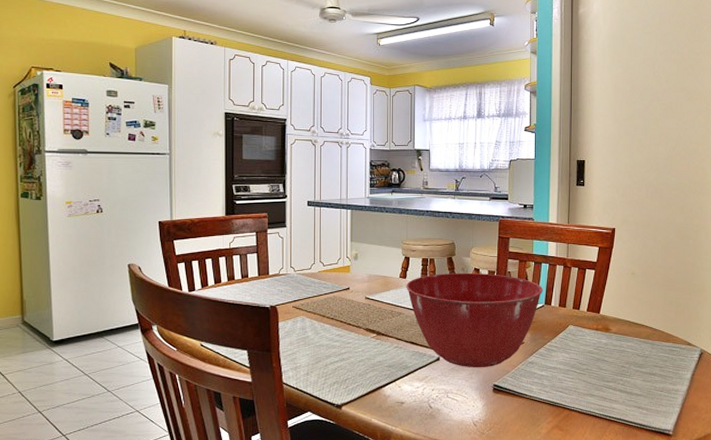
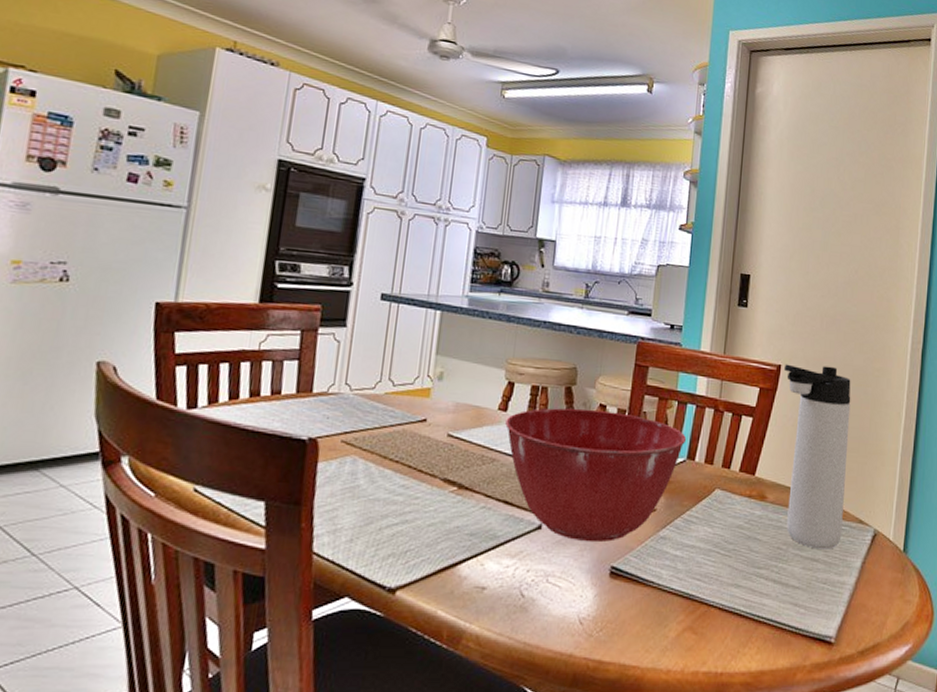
thermos bottle: none [618,226,675,366] -> present [784,364,851,550]

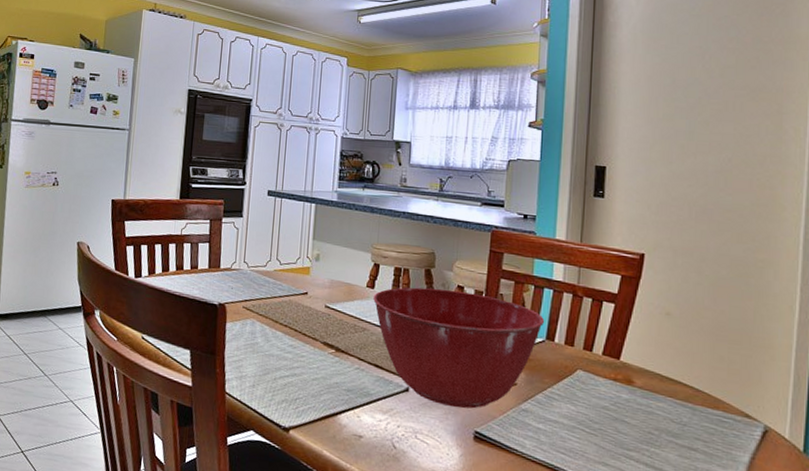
thermos bottle: present [784,364,851,550] -> none [648,252,729,440]

